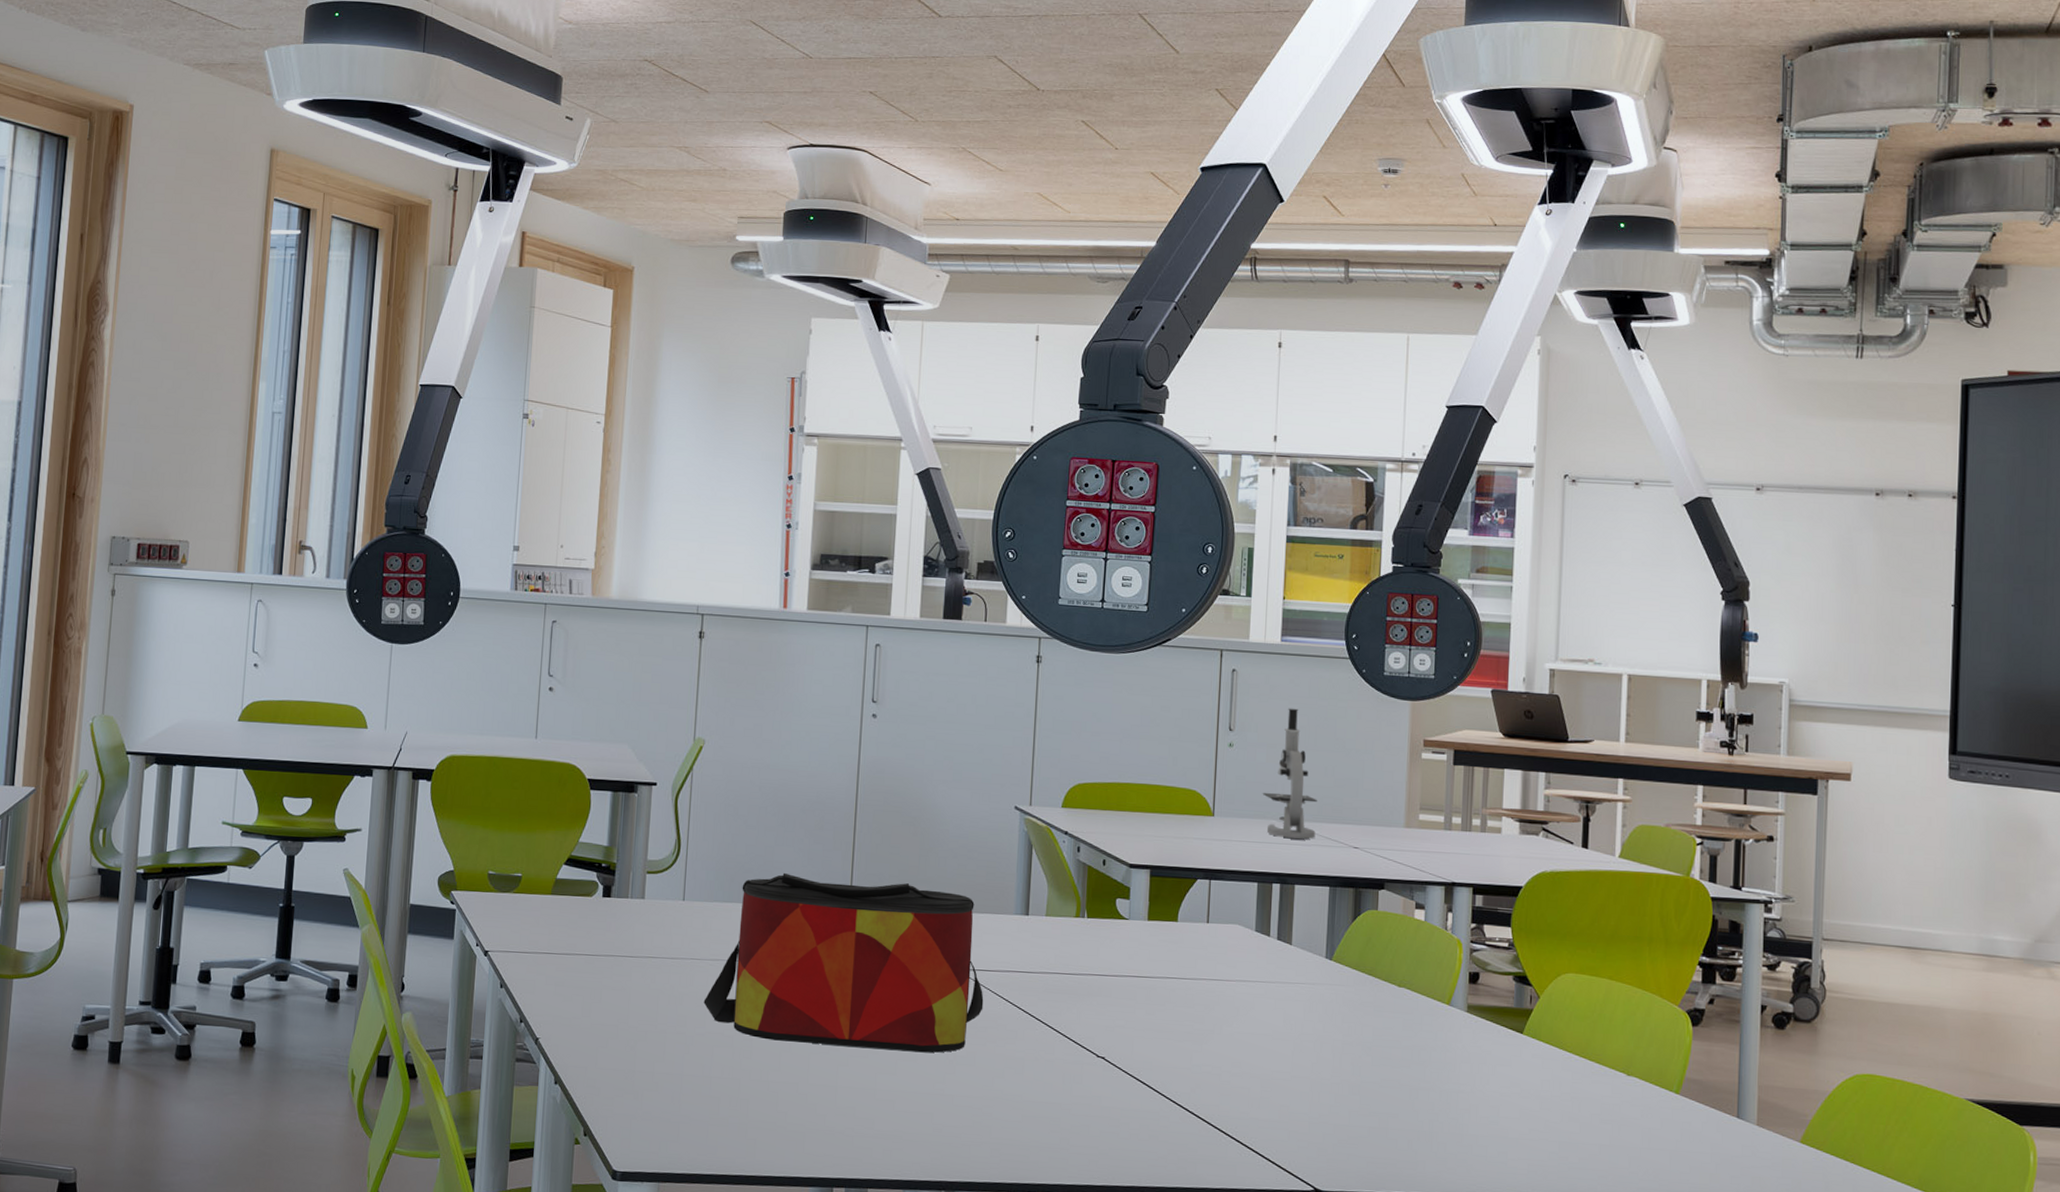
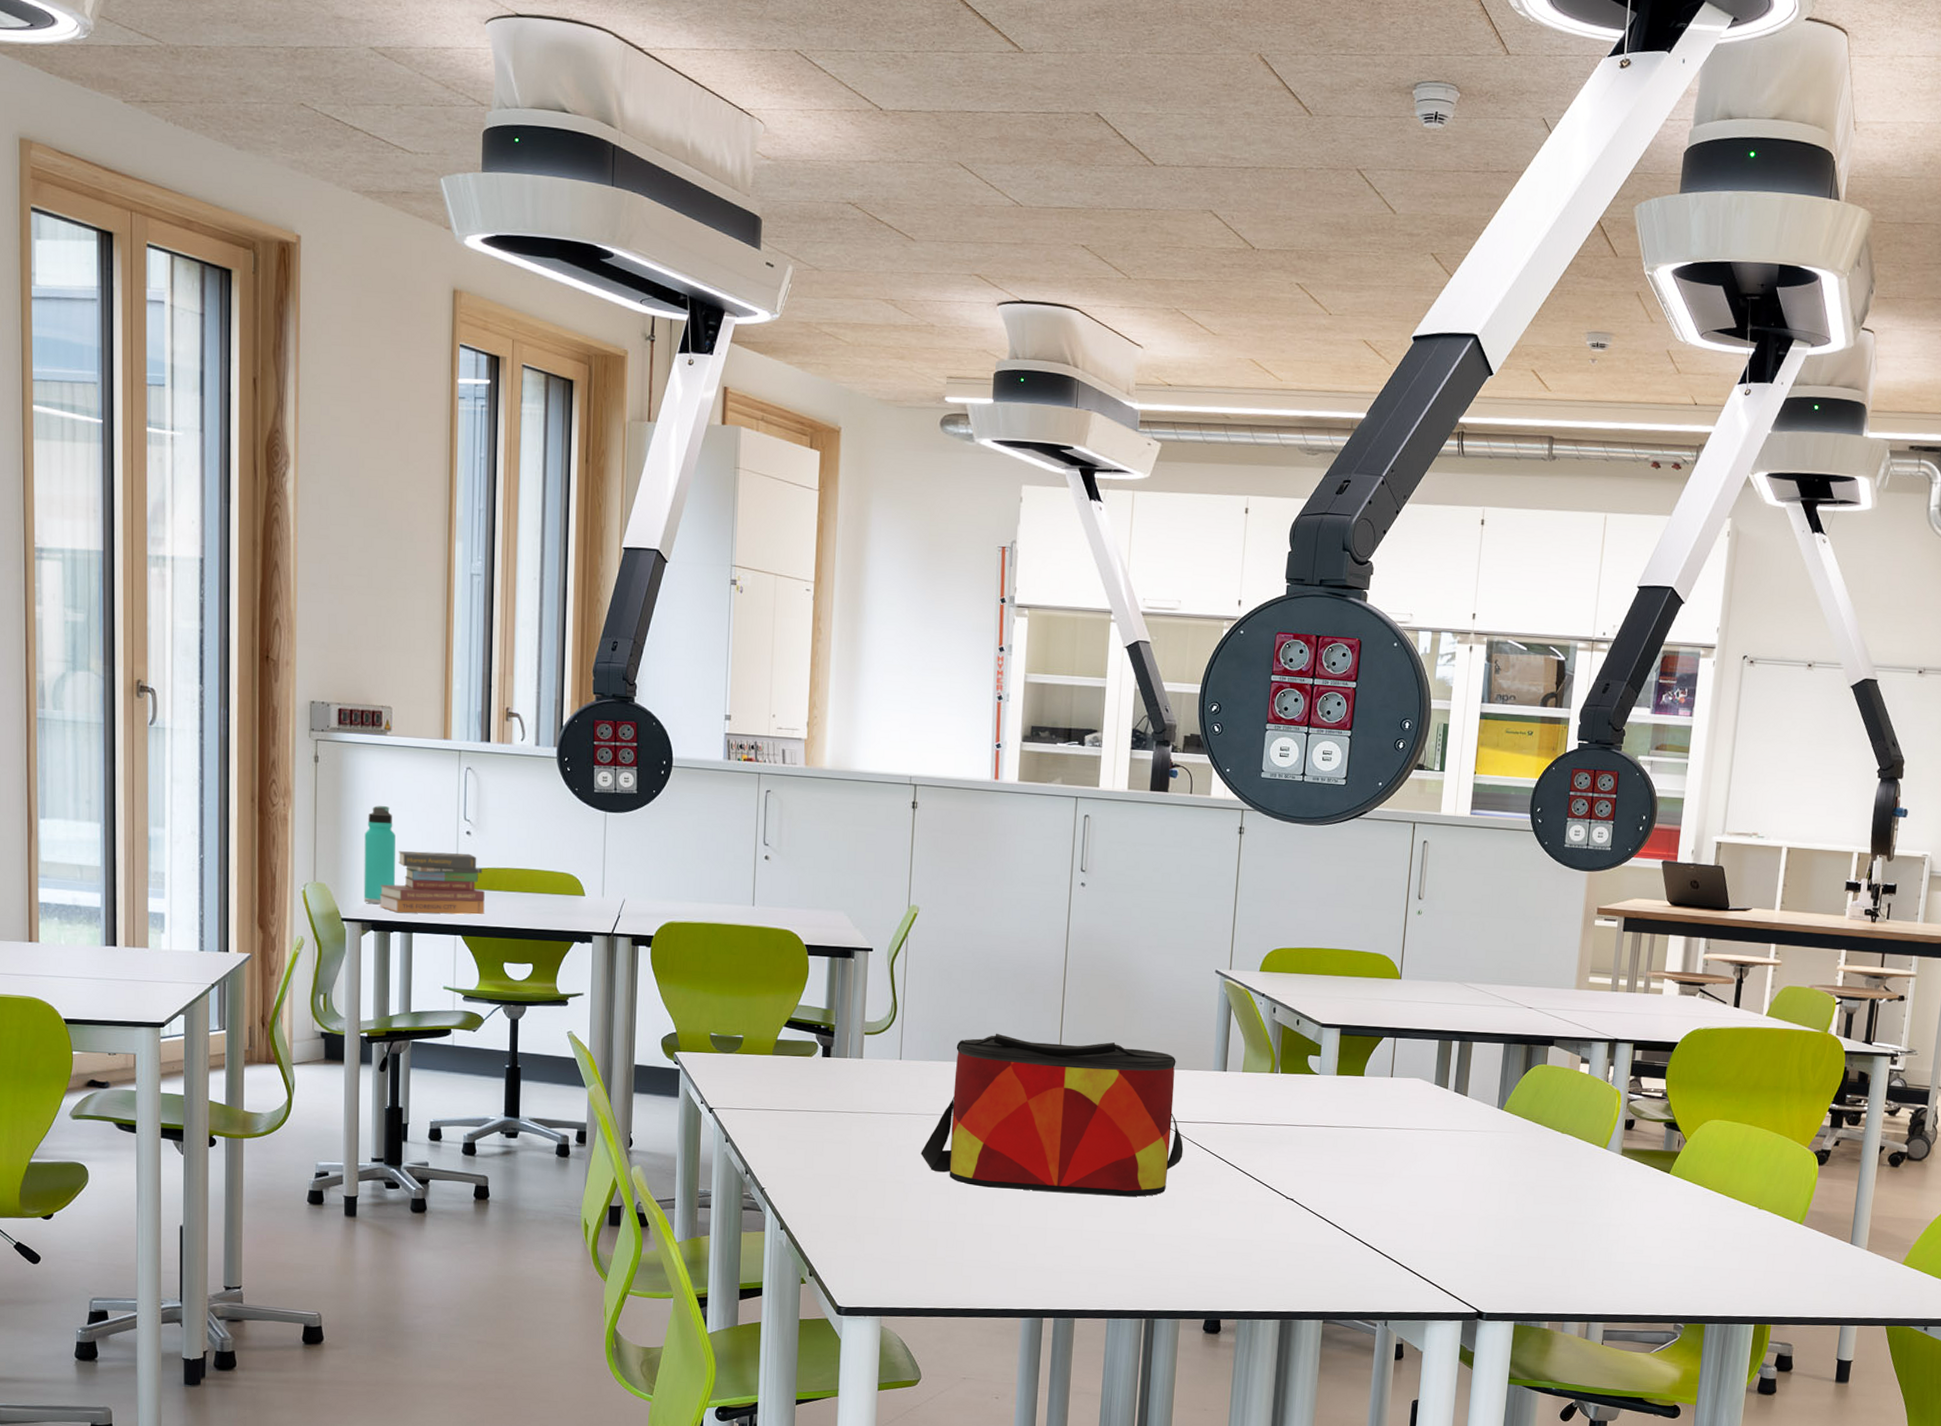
thermos bottle: none [149,638,185,737] -> present [363,806,396,904]
books: none [164,683,269,748] -> present [379,851,485,914]
microscope: present [1262,708,1317,840] -> none [1446,878,1497,1001]

